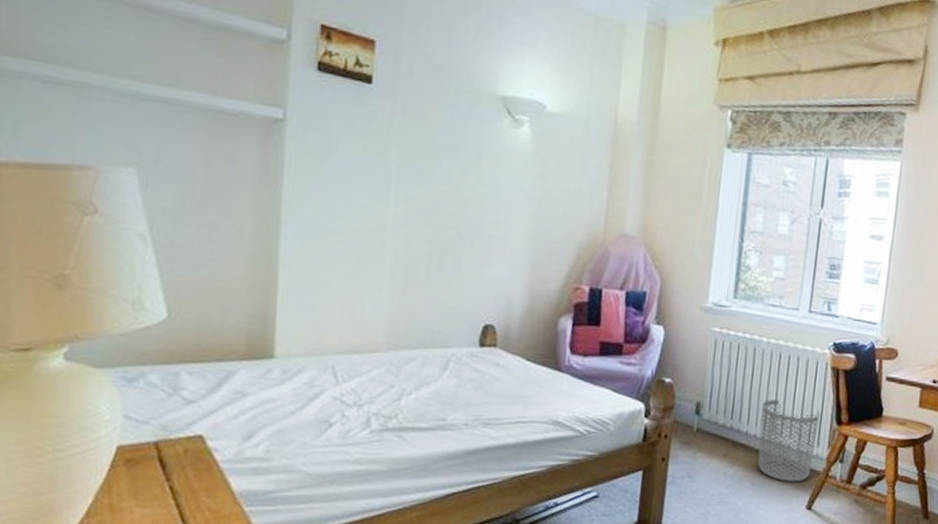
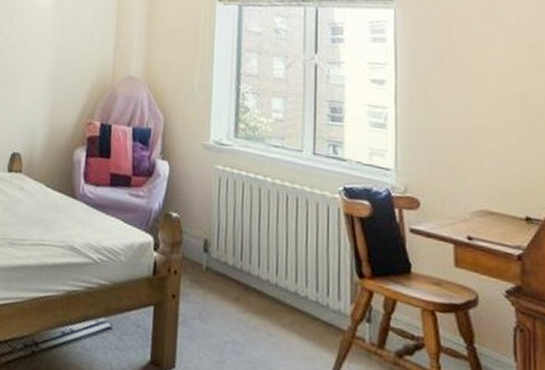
waste bin: present [758,399,820,482] -> none [272,243,337,339]

